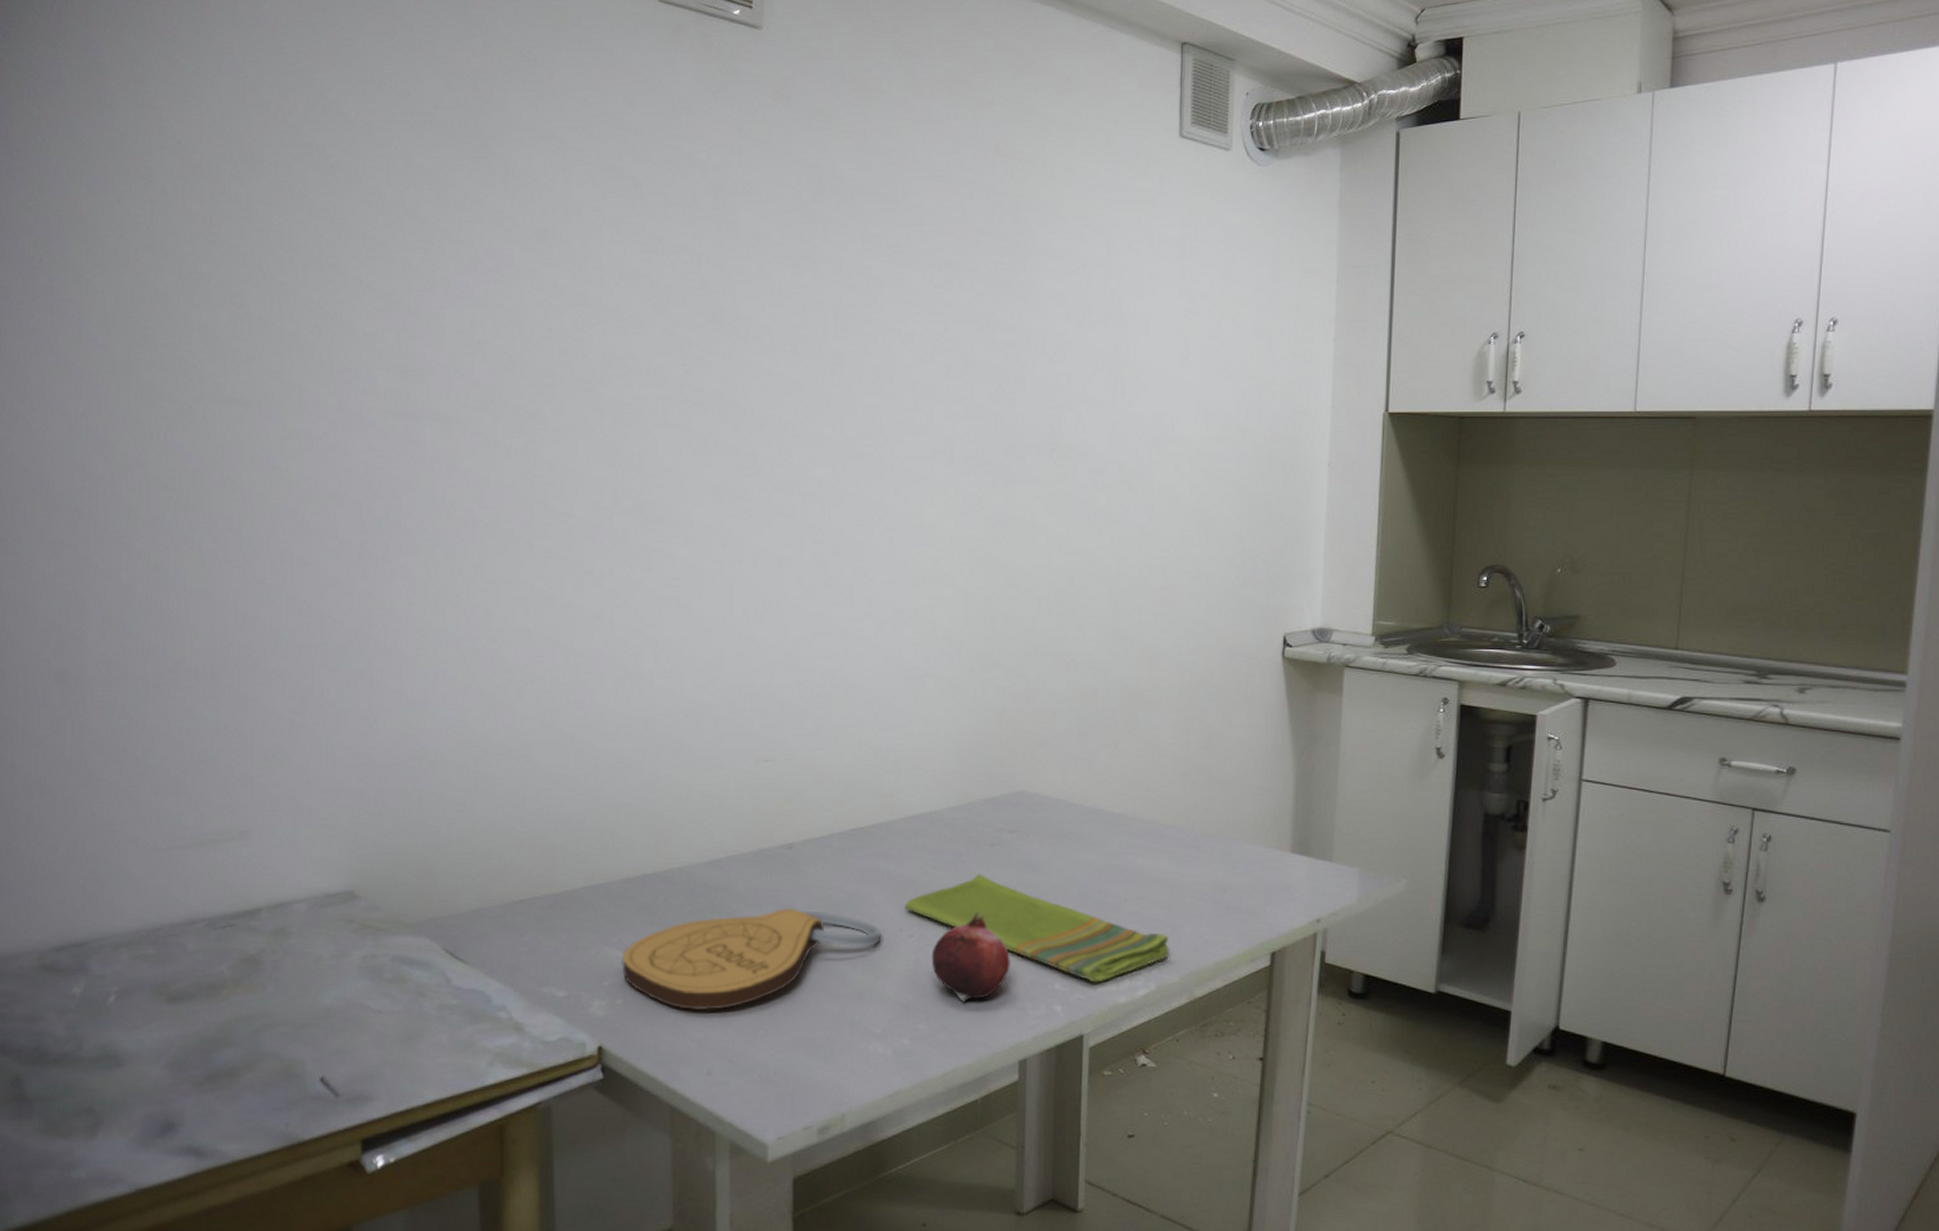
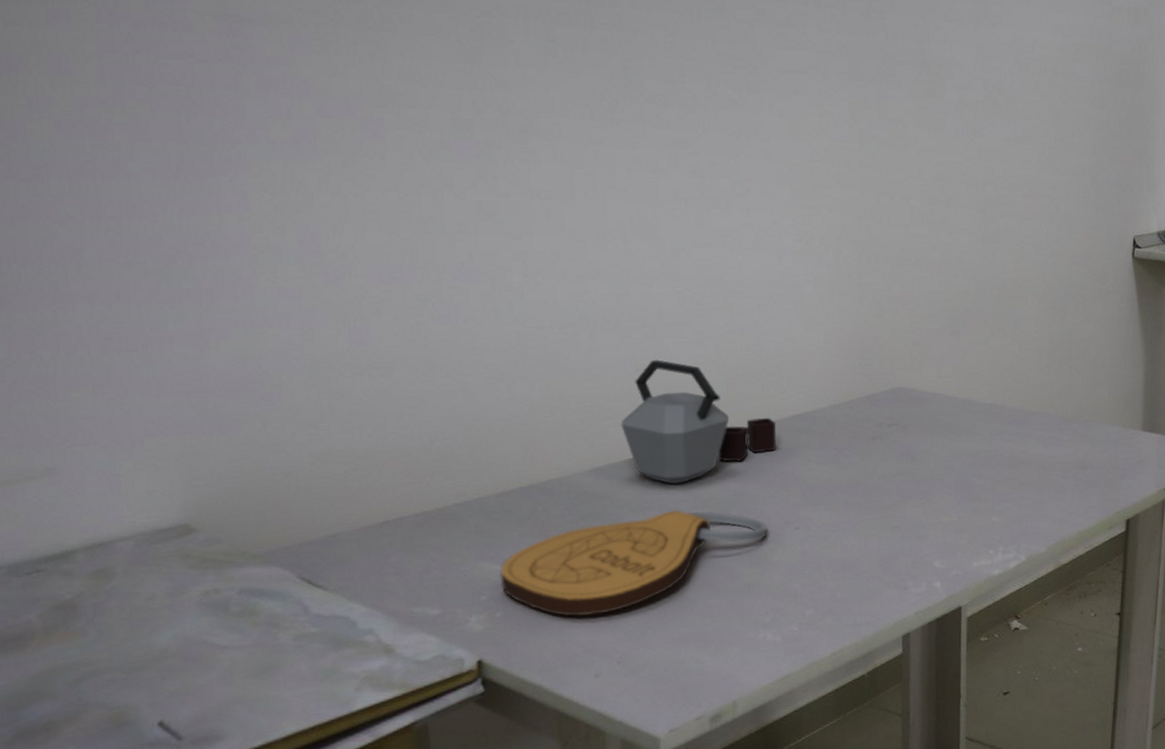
kettle: none [740,751,893,880] -> present [621,359,776,484]
dish towel: present [903,874,1170,983] -> none [789,466,1038,559]
fruit: present [931,910,1011,1003] -> none [817,500,893,587]

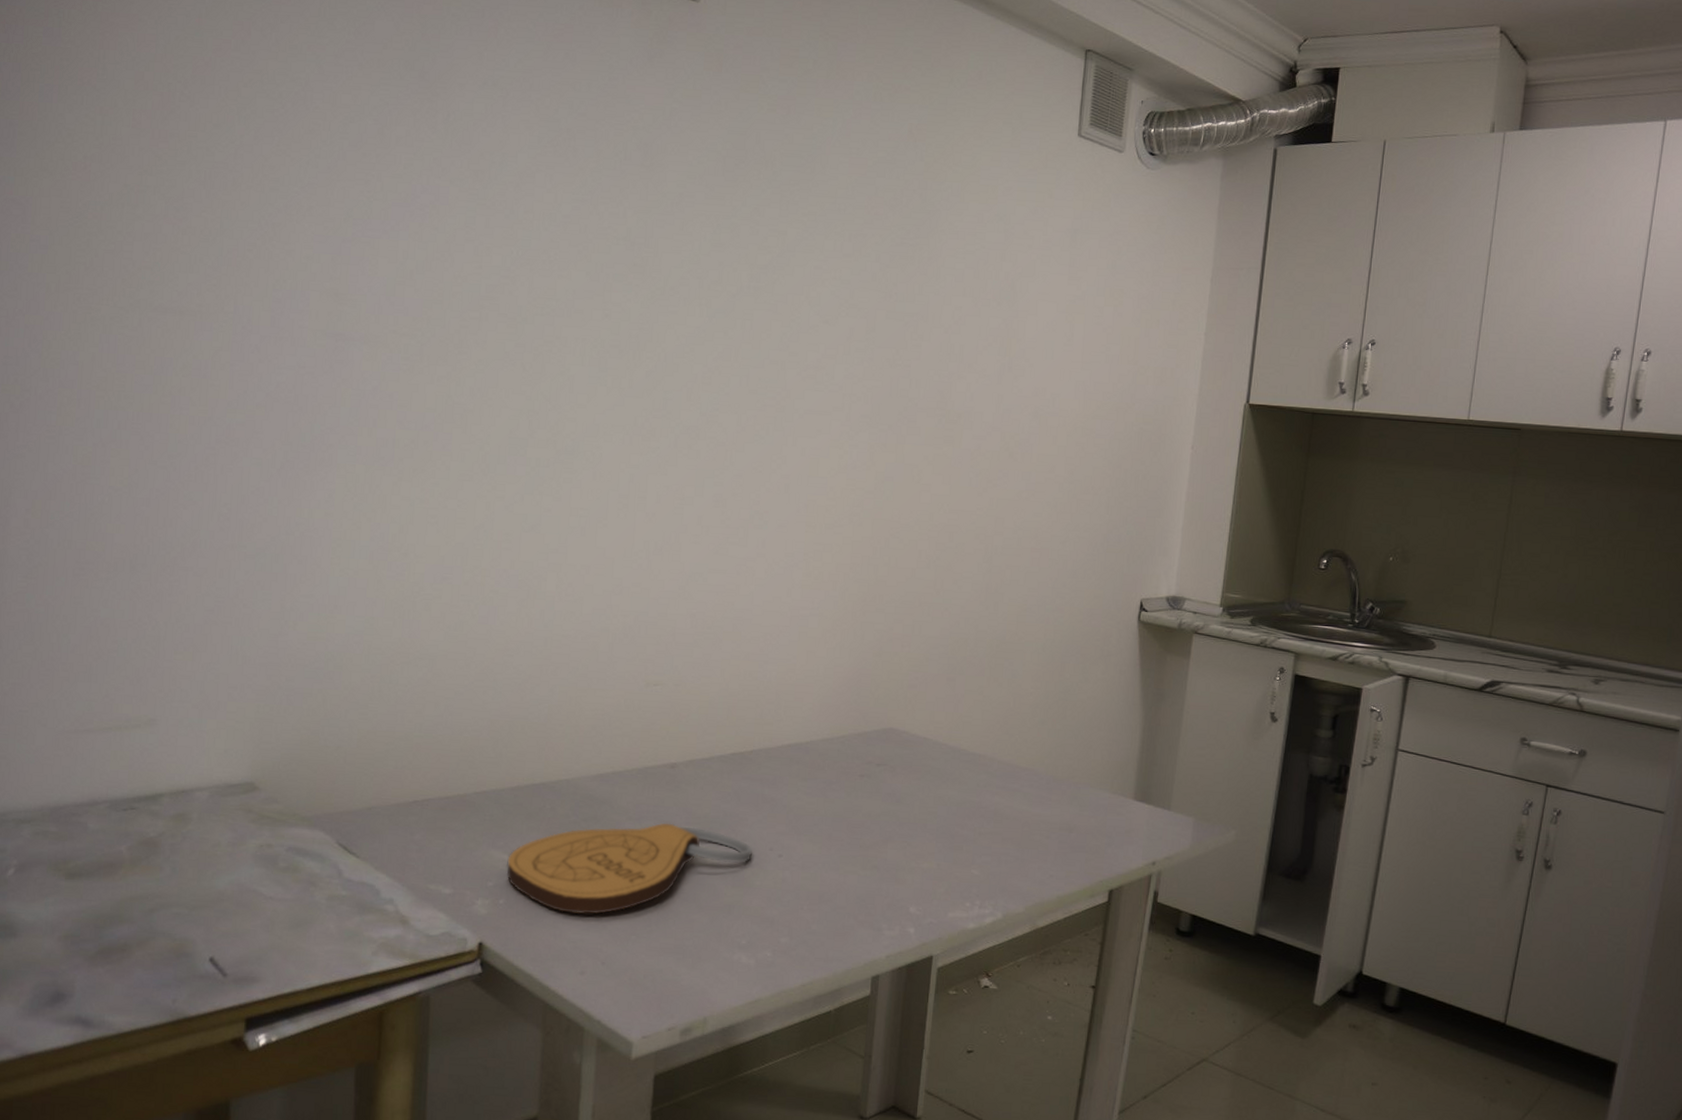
kettle: present [621,359,776,484] -> none [627,676,771,798]

